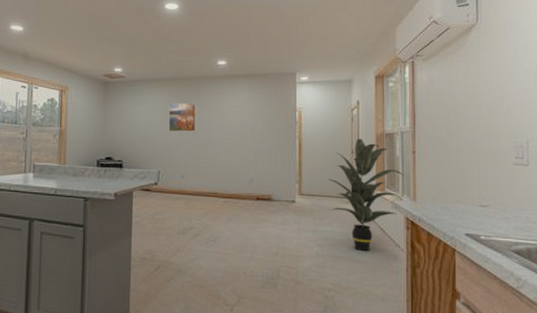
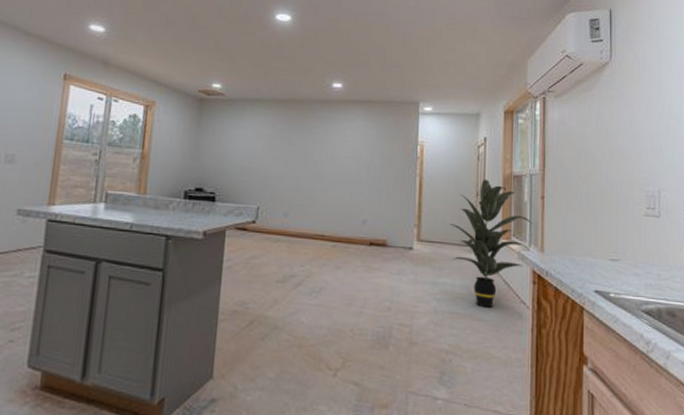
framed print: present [168,102,197,132] -> none [272,128,307,163]

